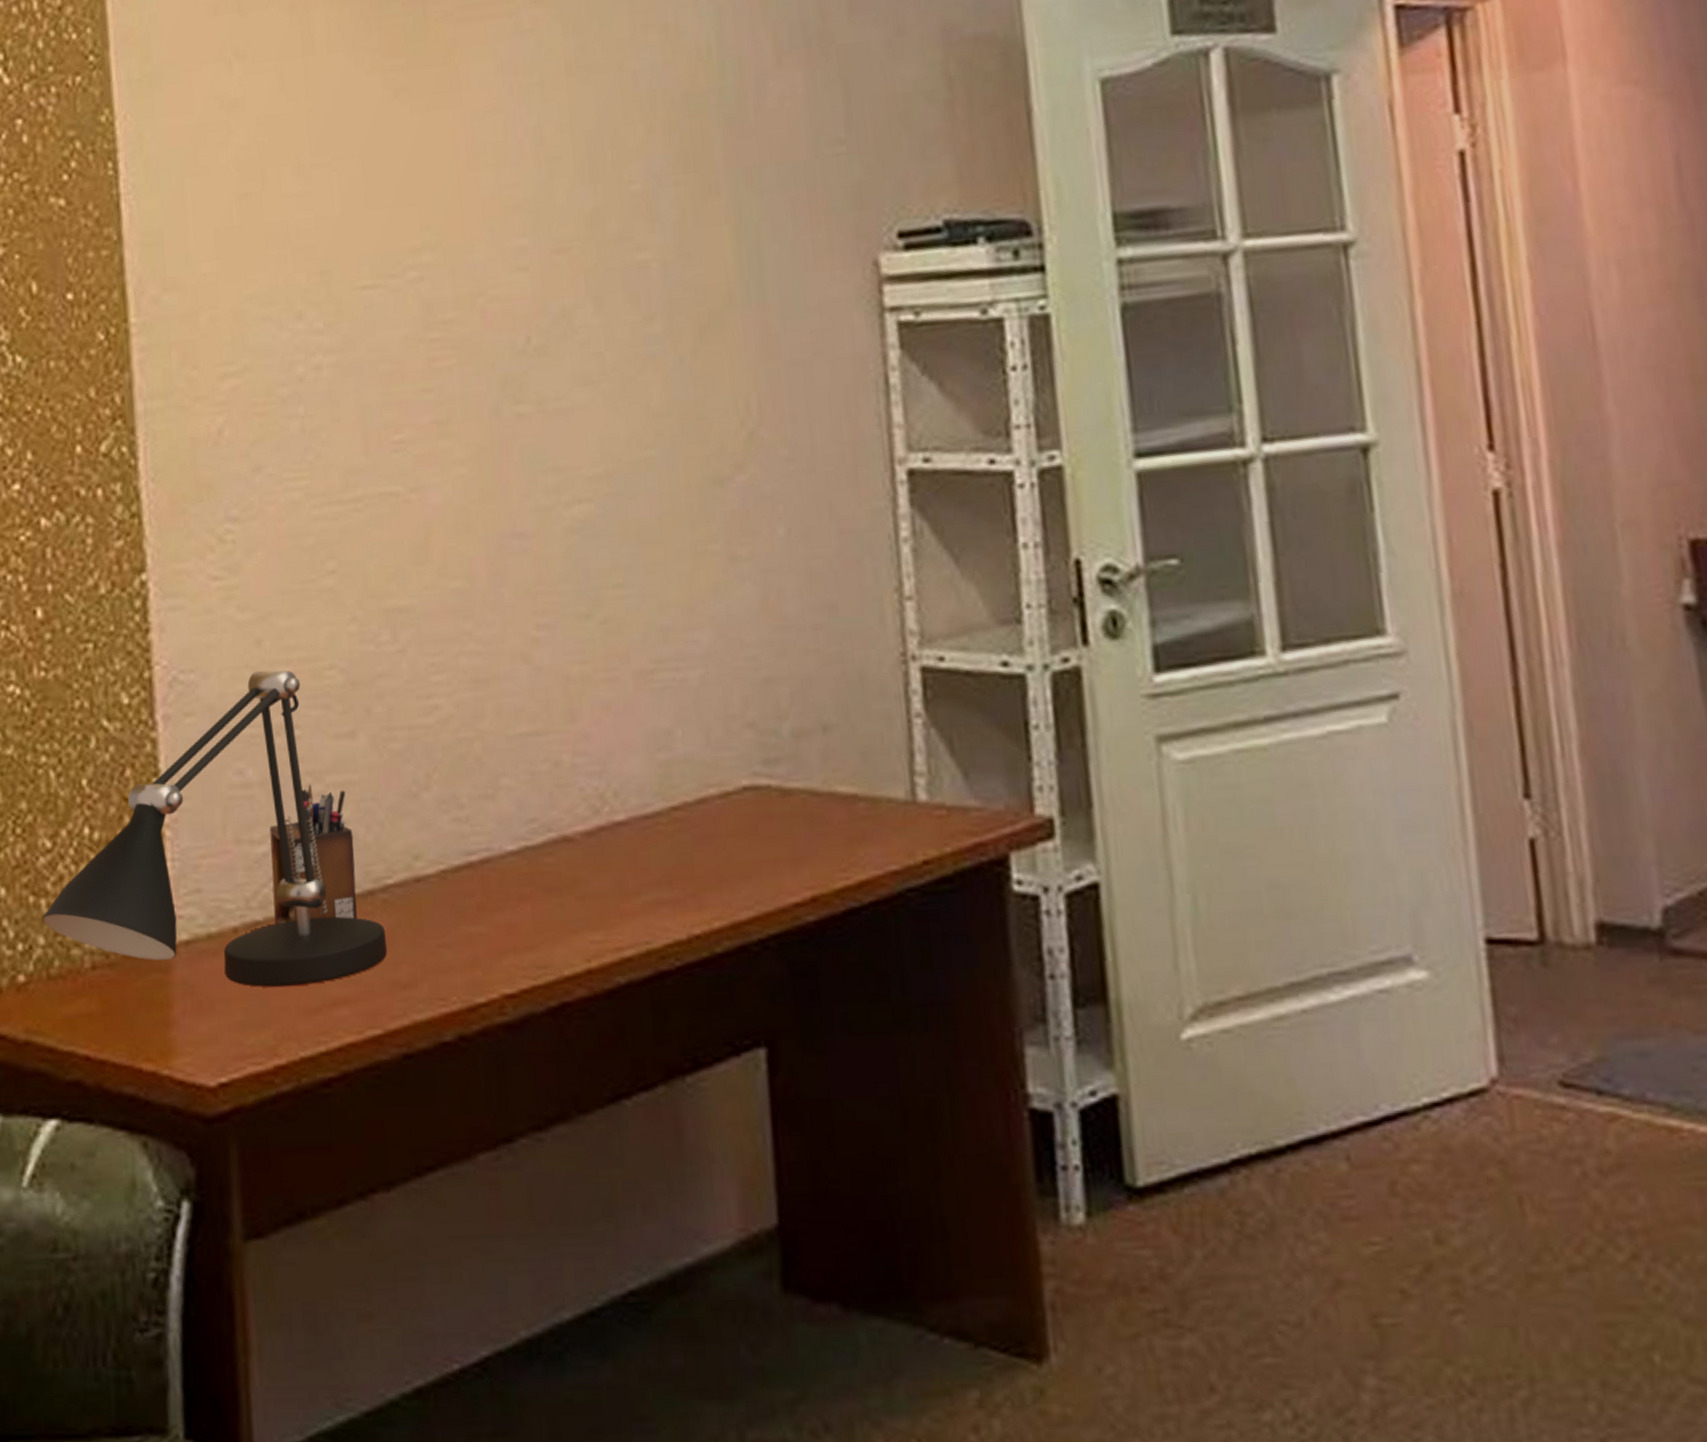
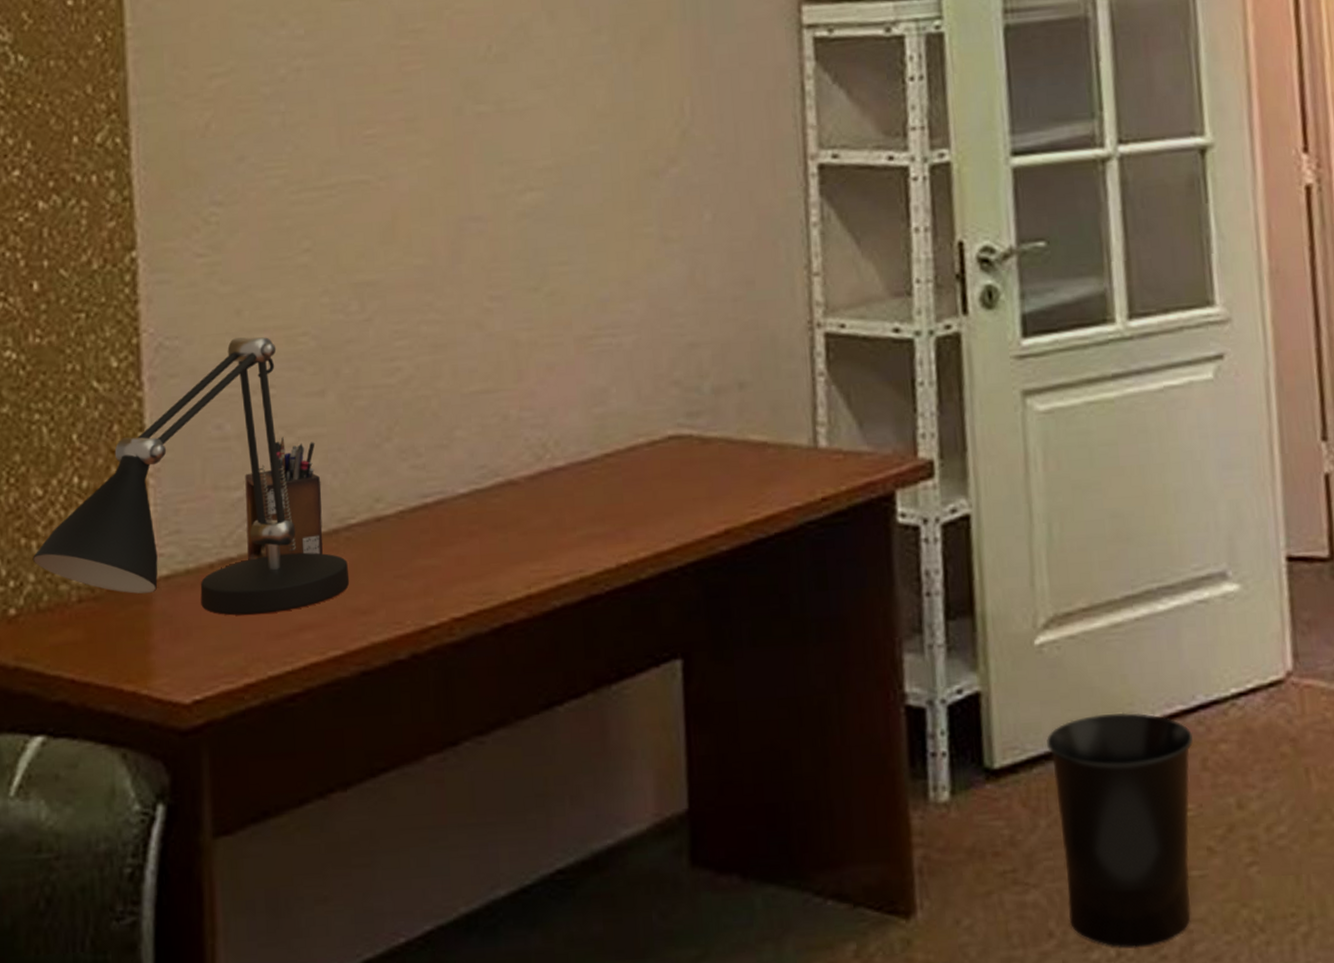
waste bin: none [1199,1123,1383,1408] -> present [1047,712,1194,947]

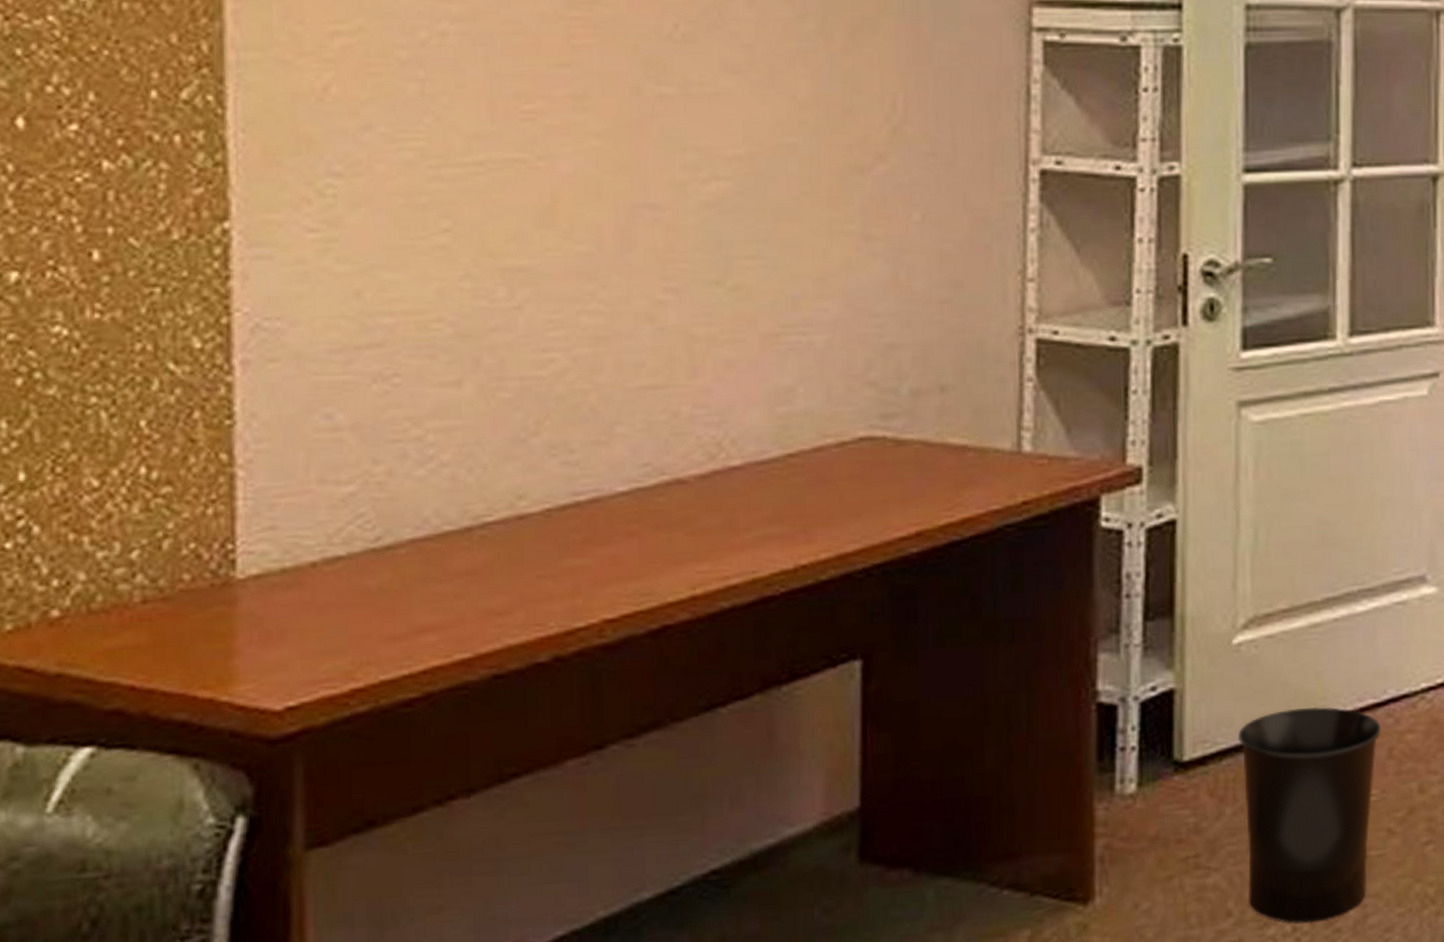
desk lamp: present [32,337,350,616] -> none [83,320,483,618]
desk organizer: present [245,437,323,561] -> none [358,429,453,560]

